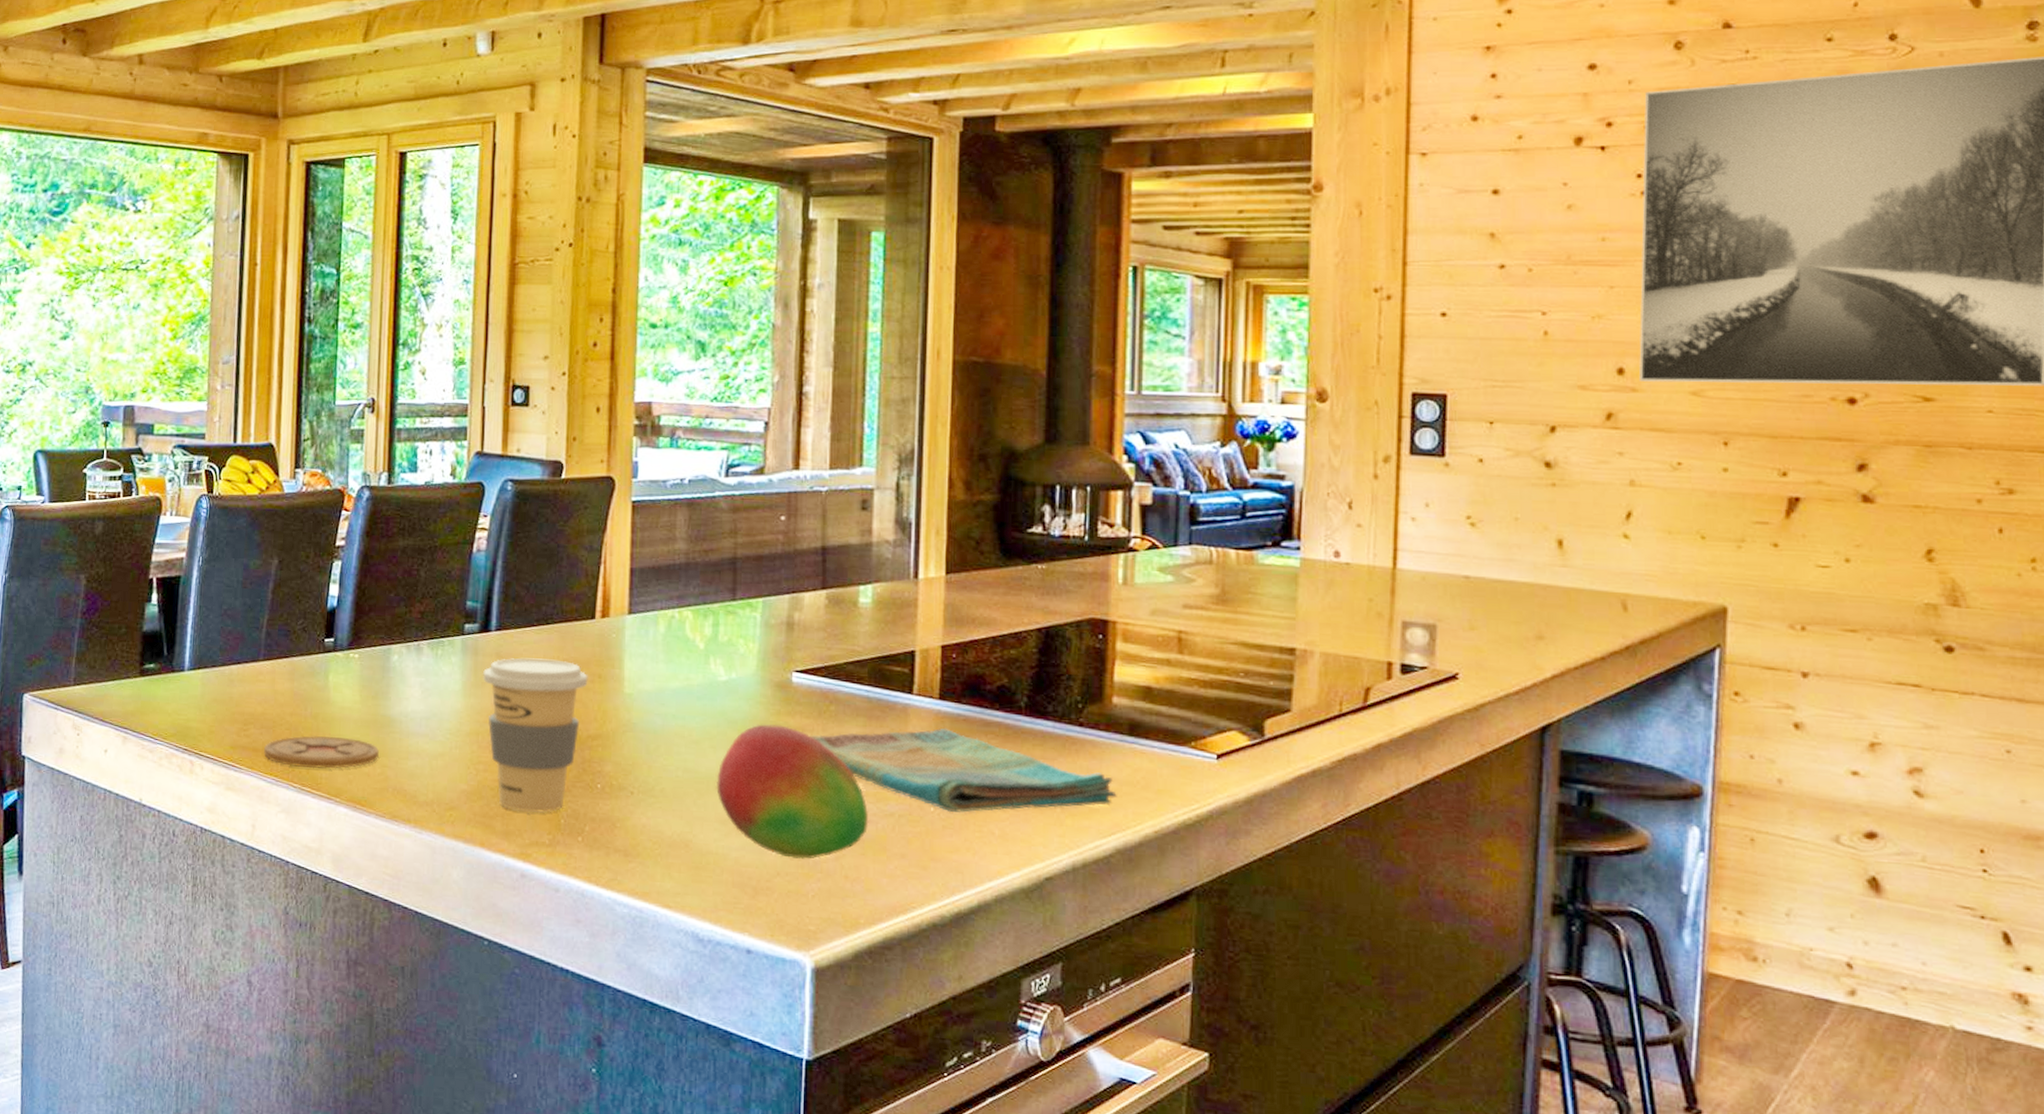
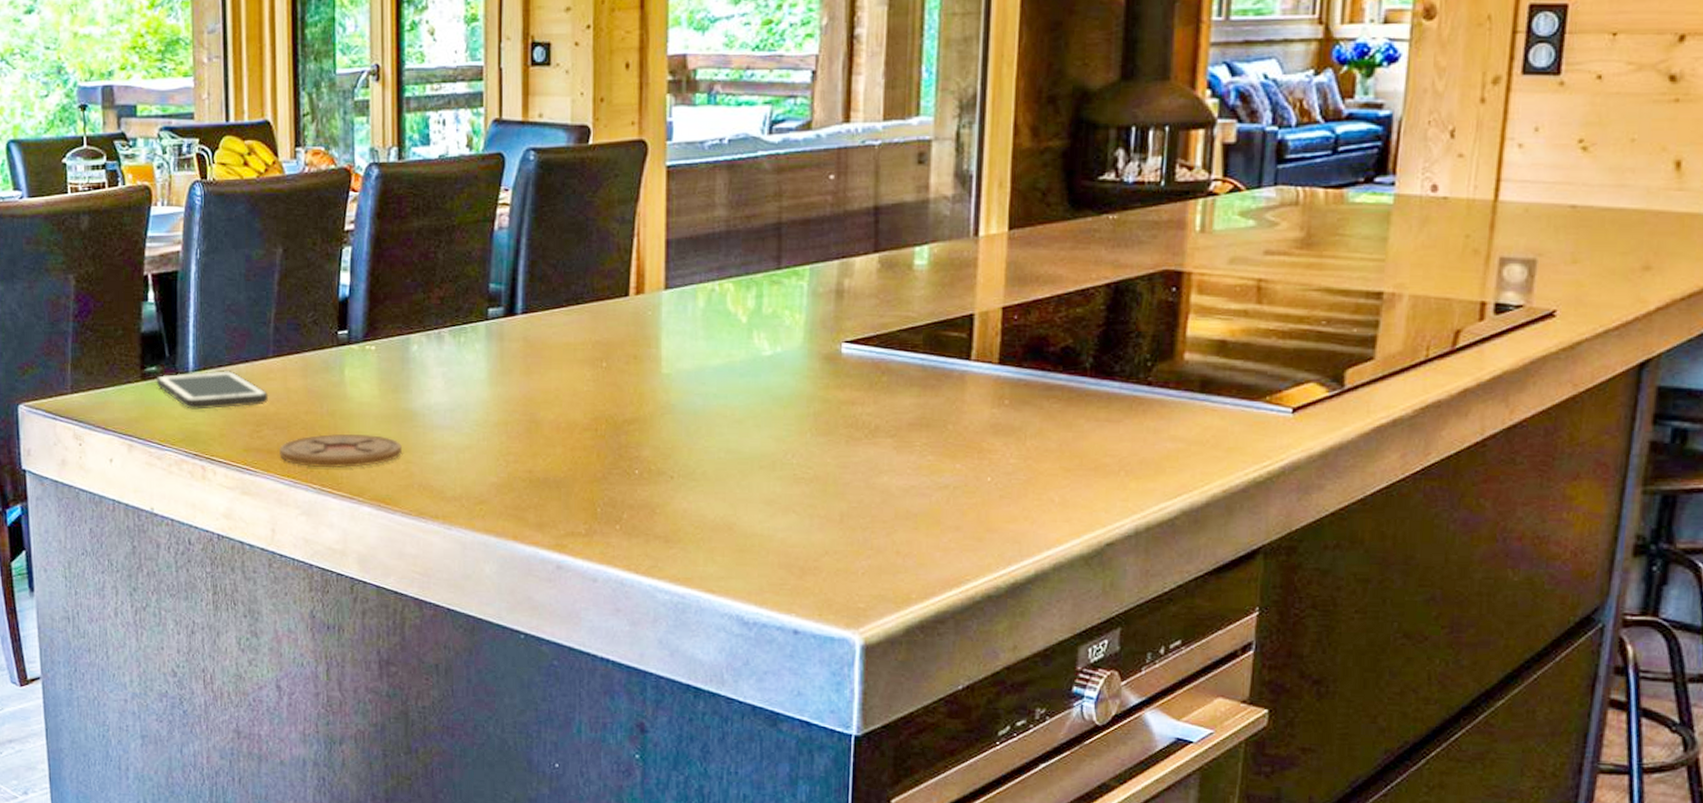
cell phone: none [153,670,258,707] -> present [156,369,269,410]
coffee cup: present [482,657,588,813] -> none [509,341,623,503]
fruit: present [716,724,869,859] -> none [761,399,922,537]
dish towel: present [810,728,1117,813] -> none [860,394,1185,482]

